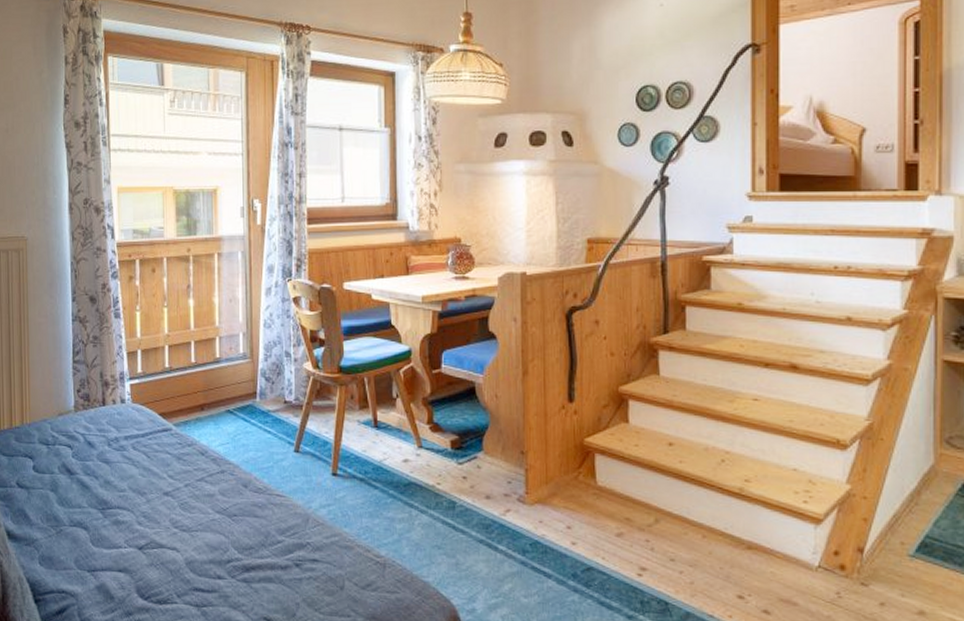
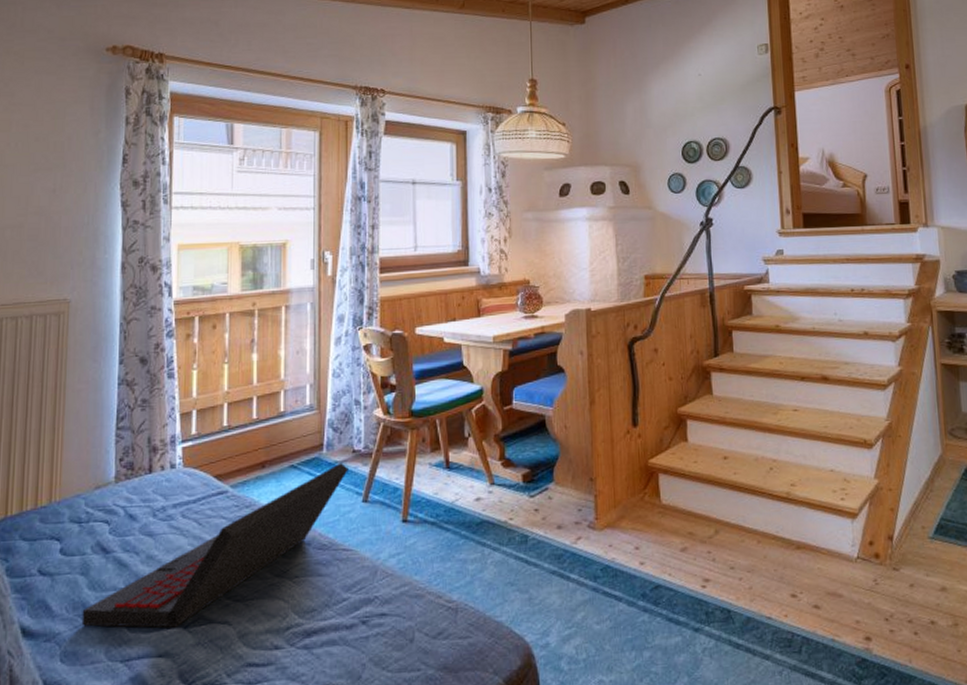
laptop: none [54,412,281,548] -> present [81,463,348,628]

